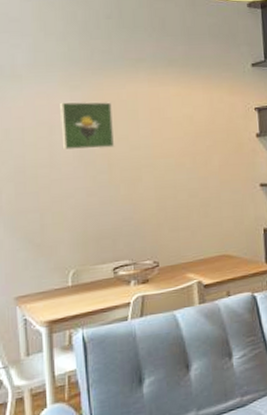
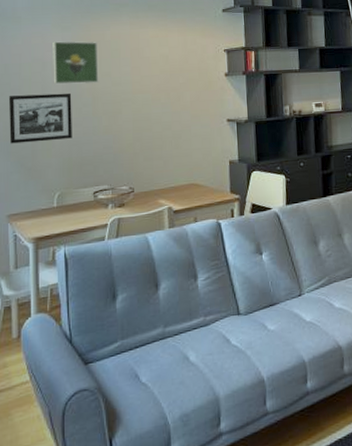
picture frame: none [10,159,87,218] -> present [8,92,72,144]

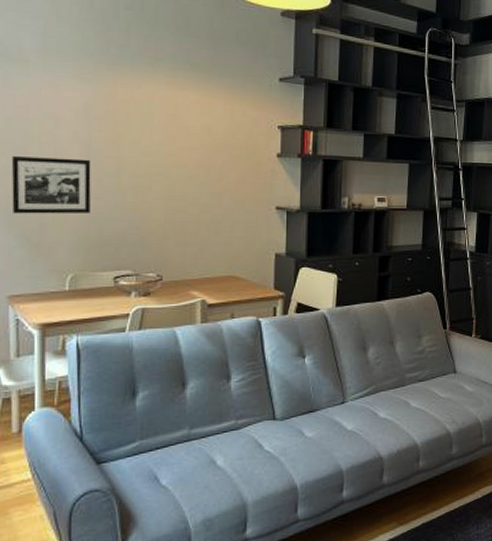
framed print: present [53,41,99,84] -> none [68,95,126,152]

